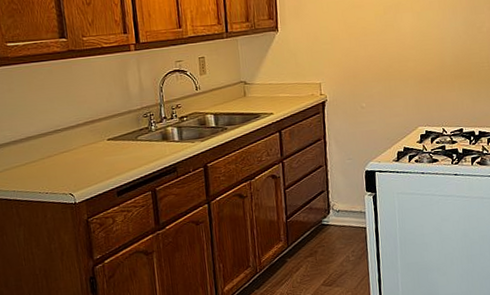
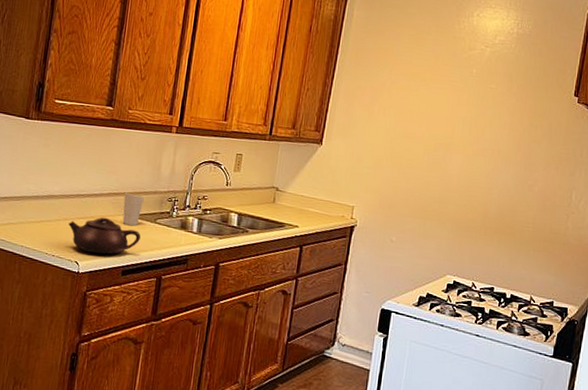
teapot: none [53,146,127,183] -> present [68,217,141,255]
cup: none [100,117,121,149] -> present [122,192,144,226]

